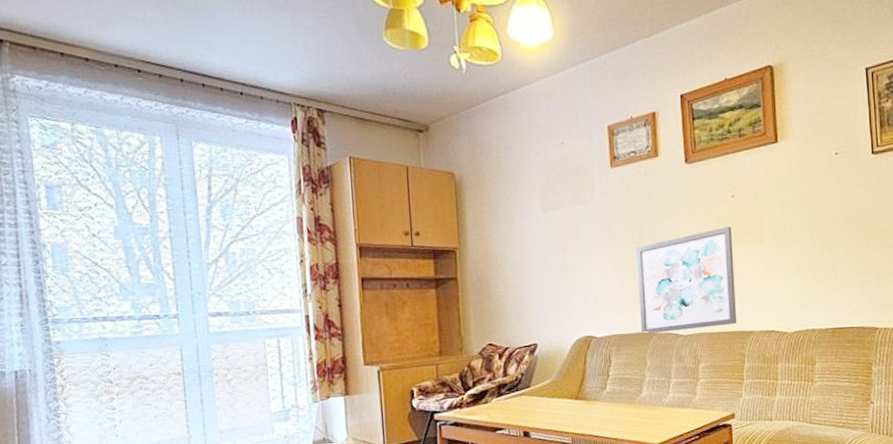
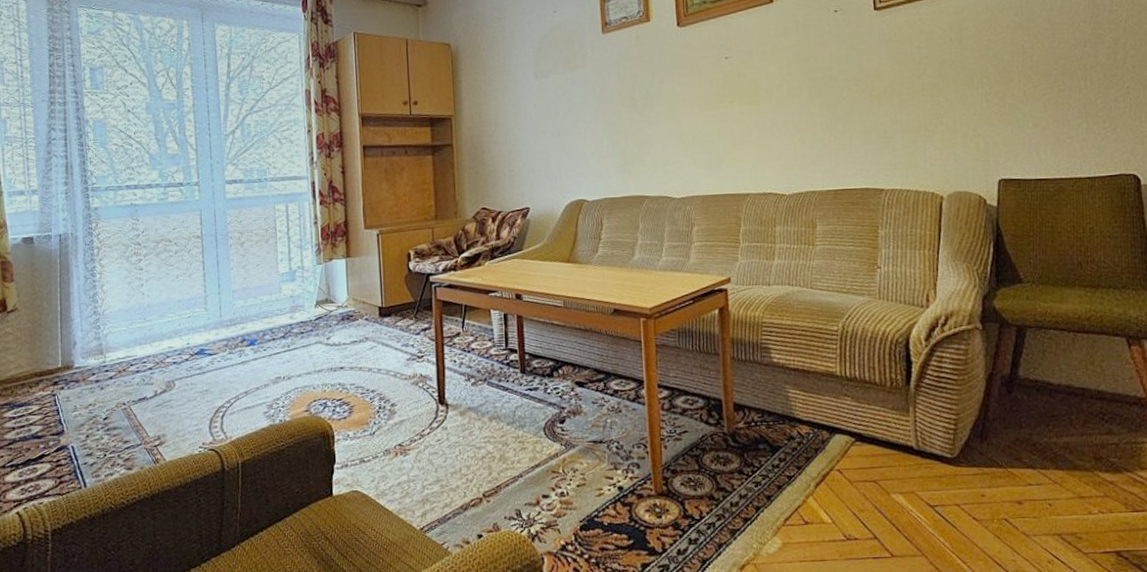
wall art: present [636,226,737,334] -> none [628,87,732,197]

